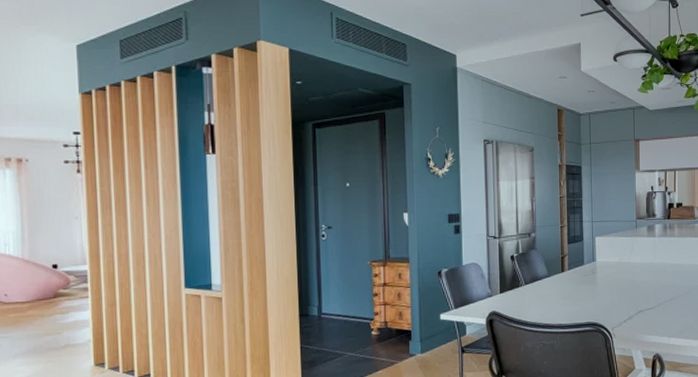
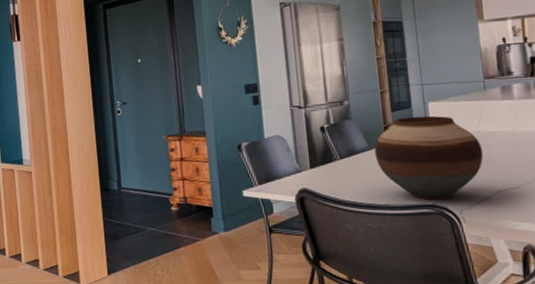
vase: none [552,248,632,320] -> present [374,115,484,200]

